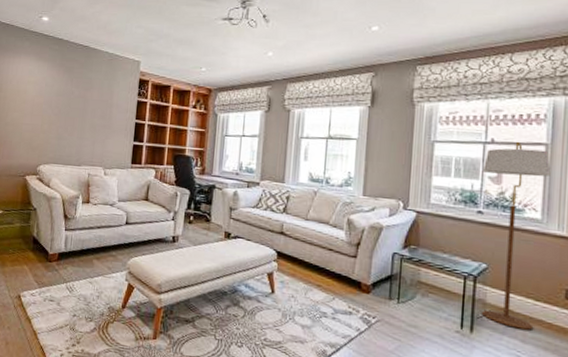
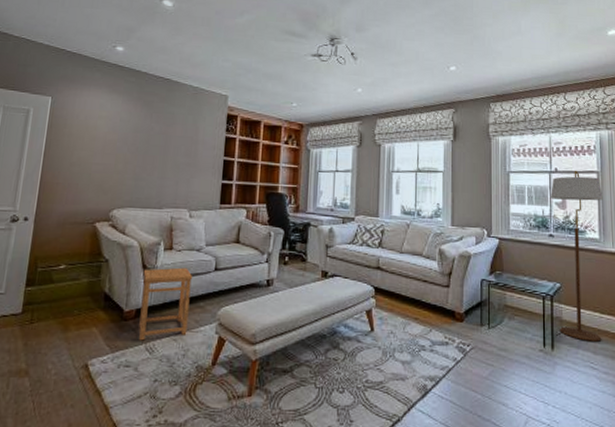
side table: none [61,218,107,281] -> present [139,267,193,341]

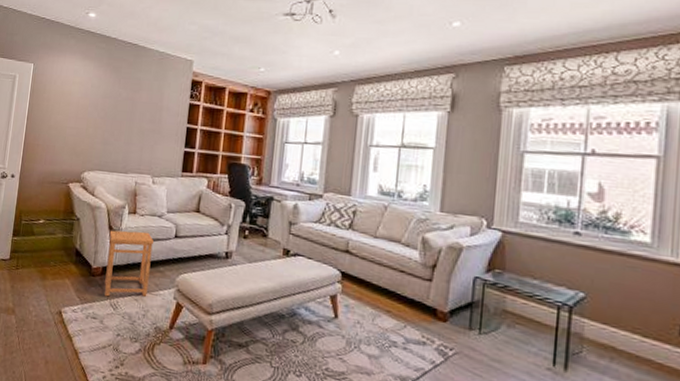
floor lamp: present [551,171,603,342] -> none [577,154,664,371]

